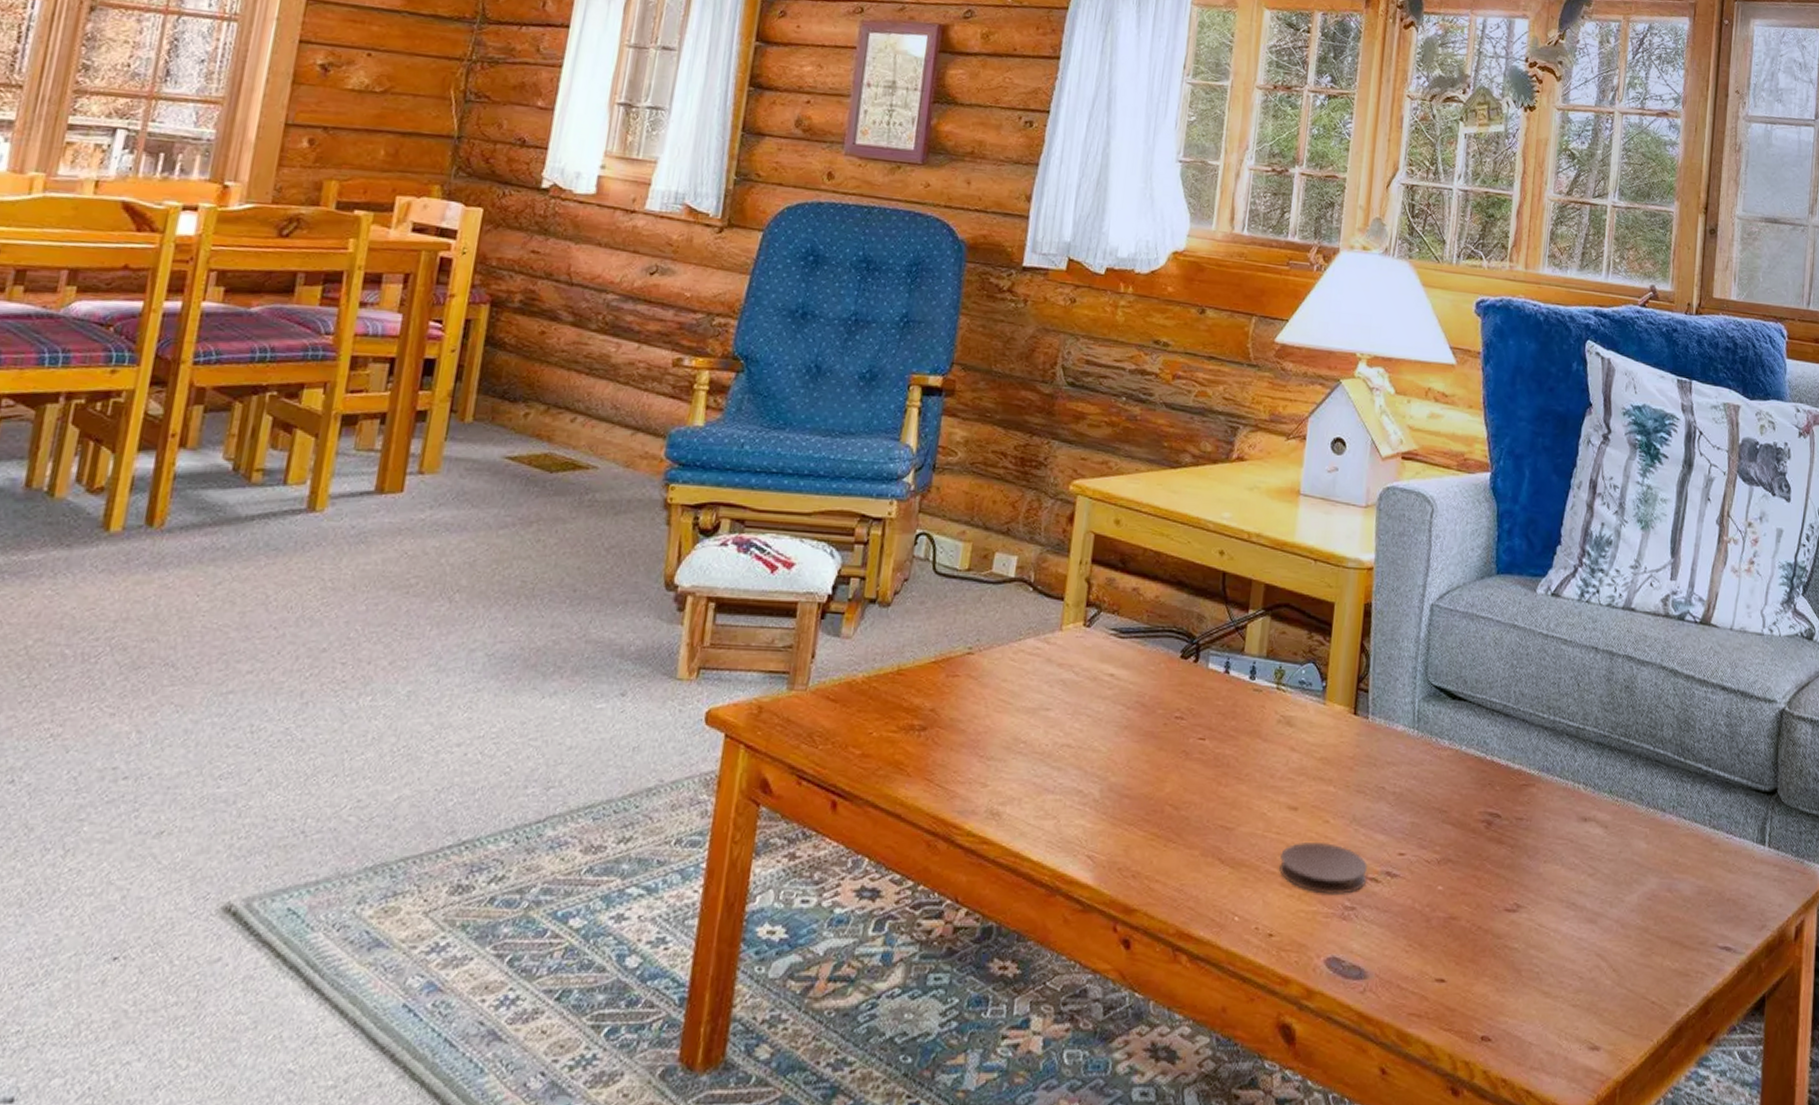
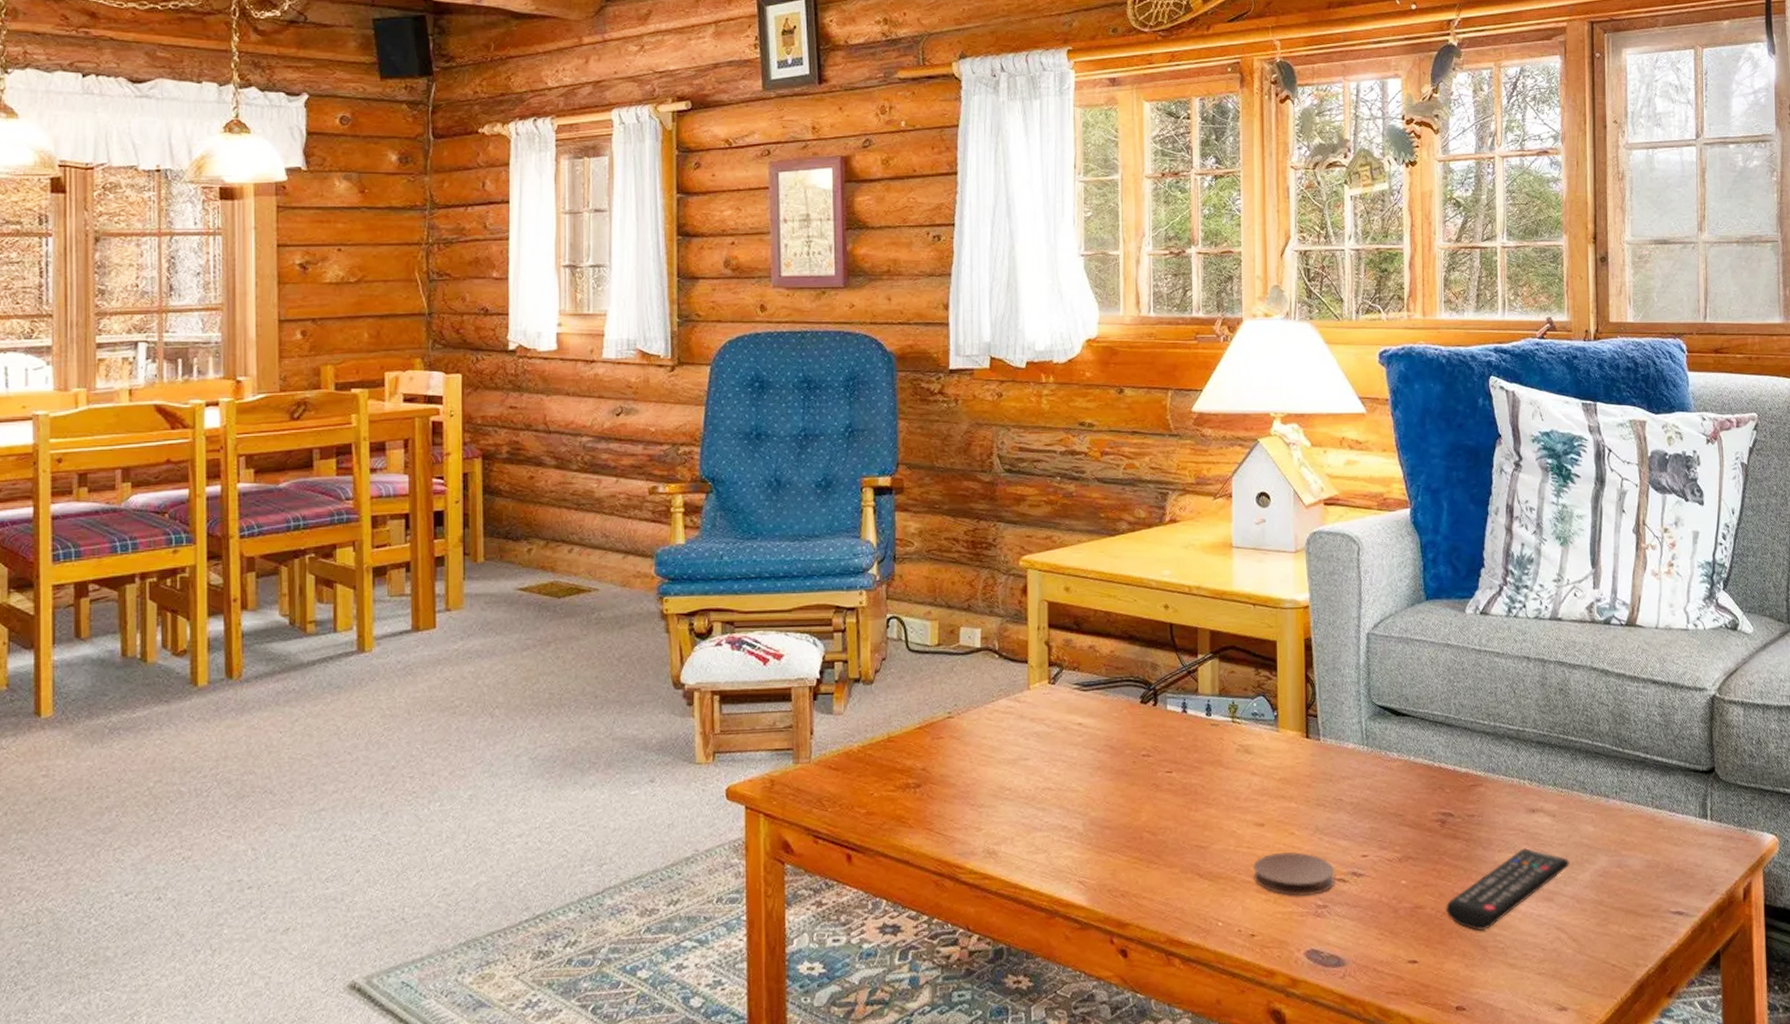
remote control: none [1482,861,1618,952] -> present [1446,848,1570,932]

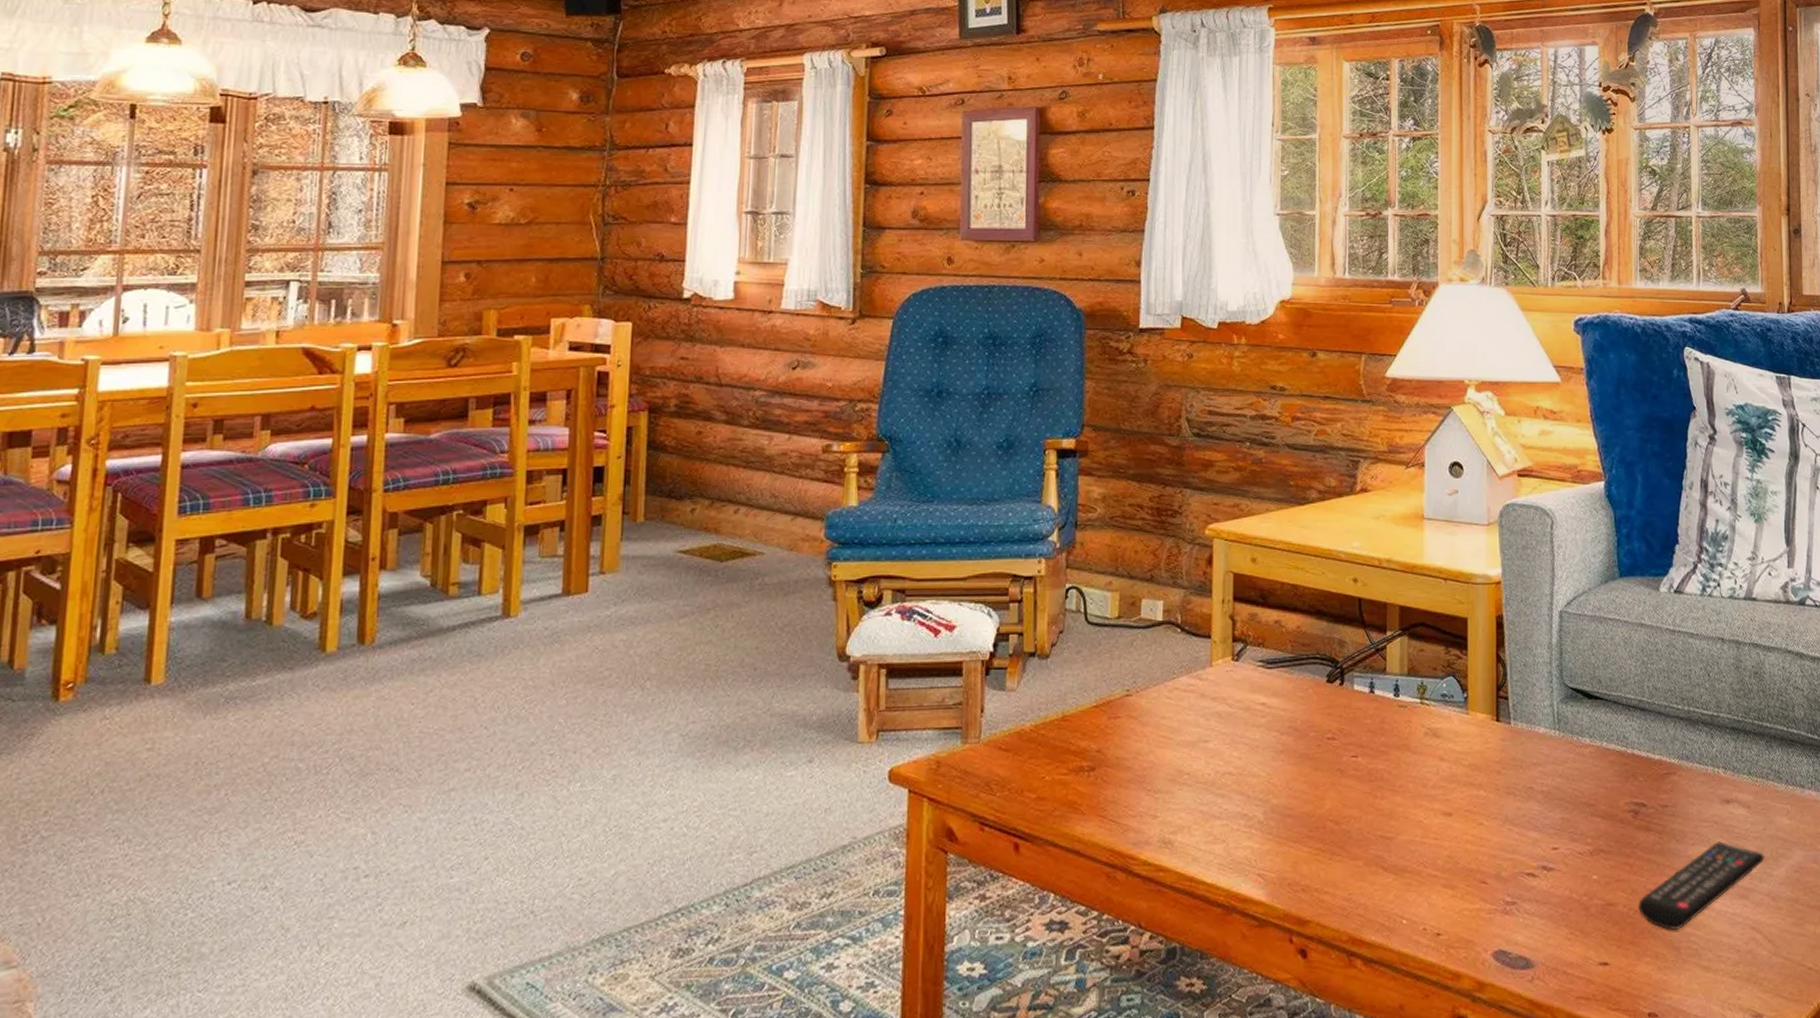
coaster: present [1254,851,1334,897] -> none [1441,843,1524,892]

